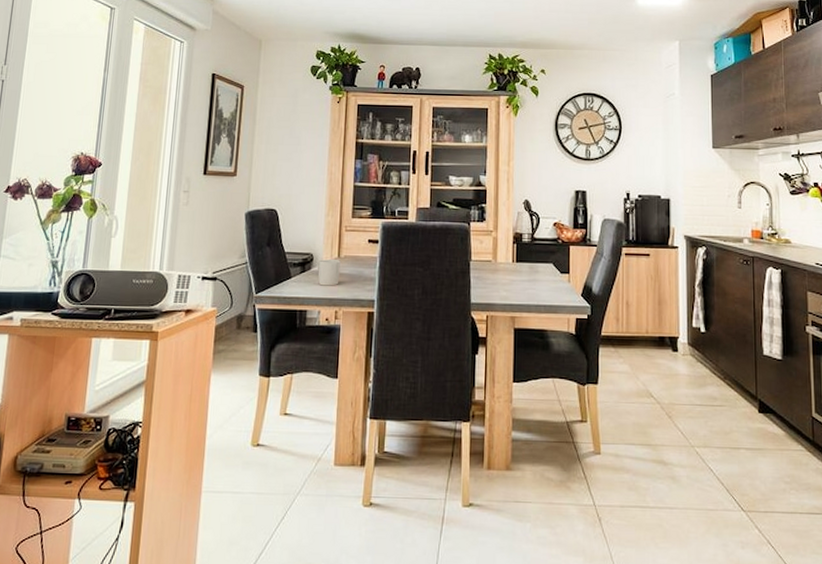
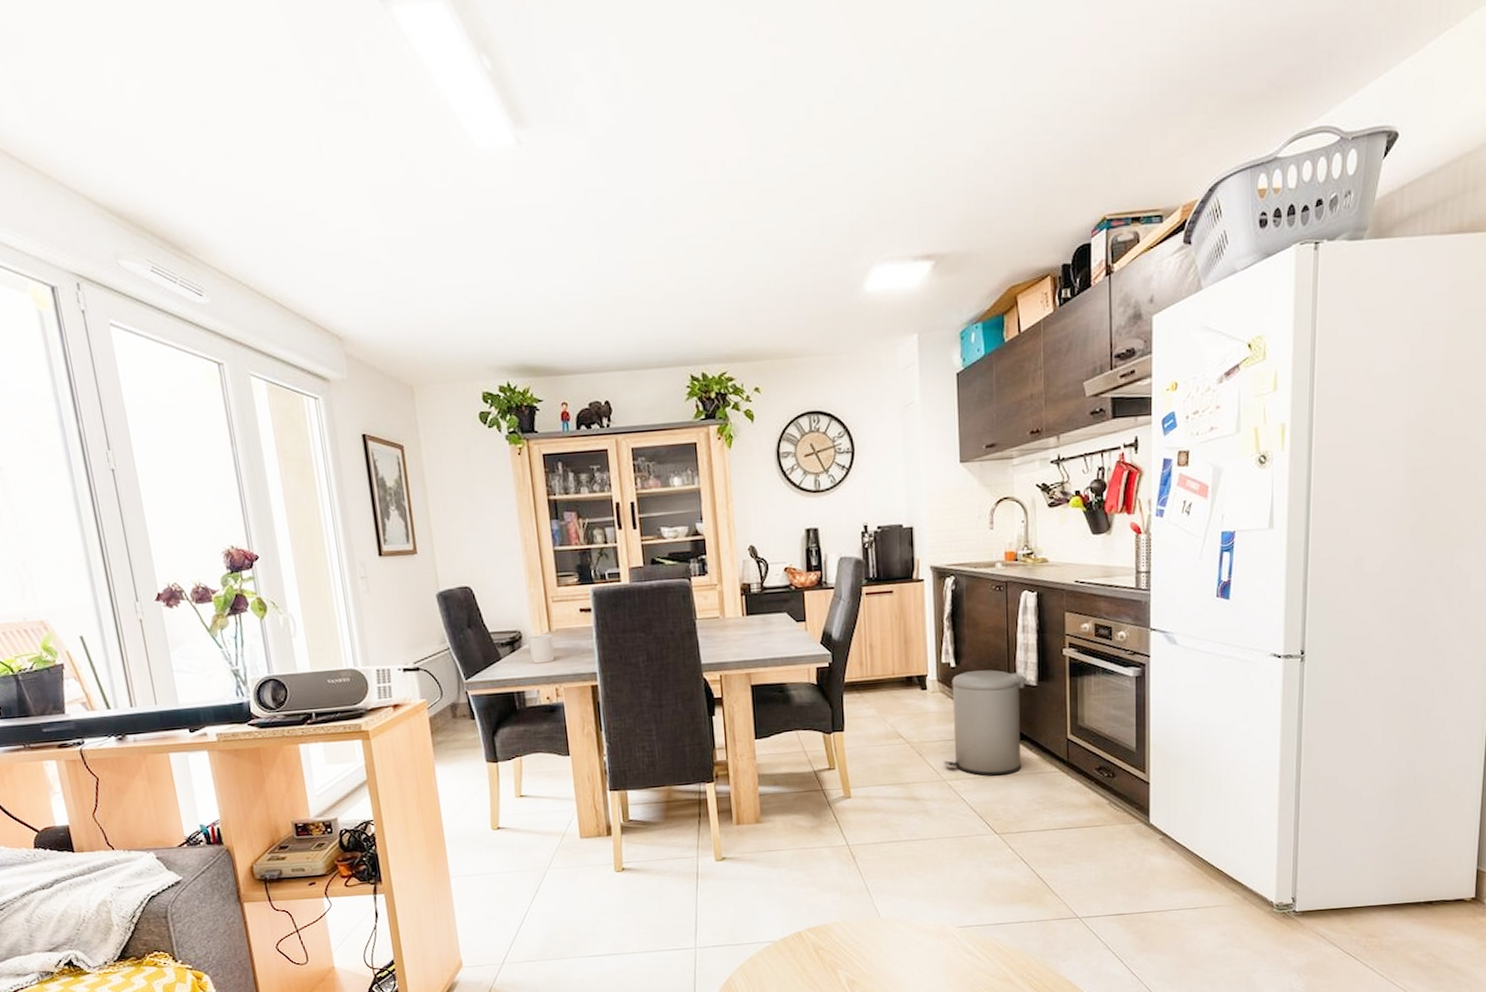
pedal bin: none [691,338,771,448] -> present [943,670,1025,777]

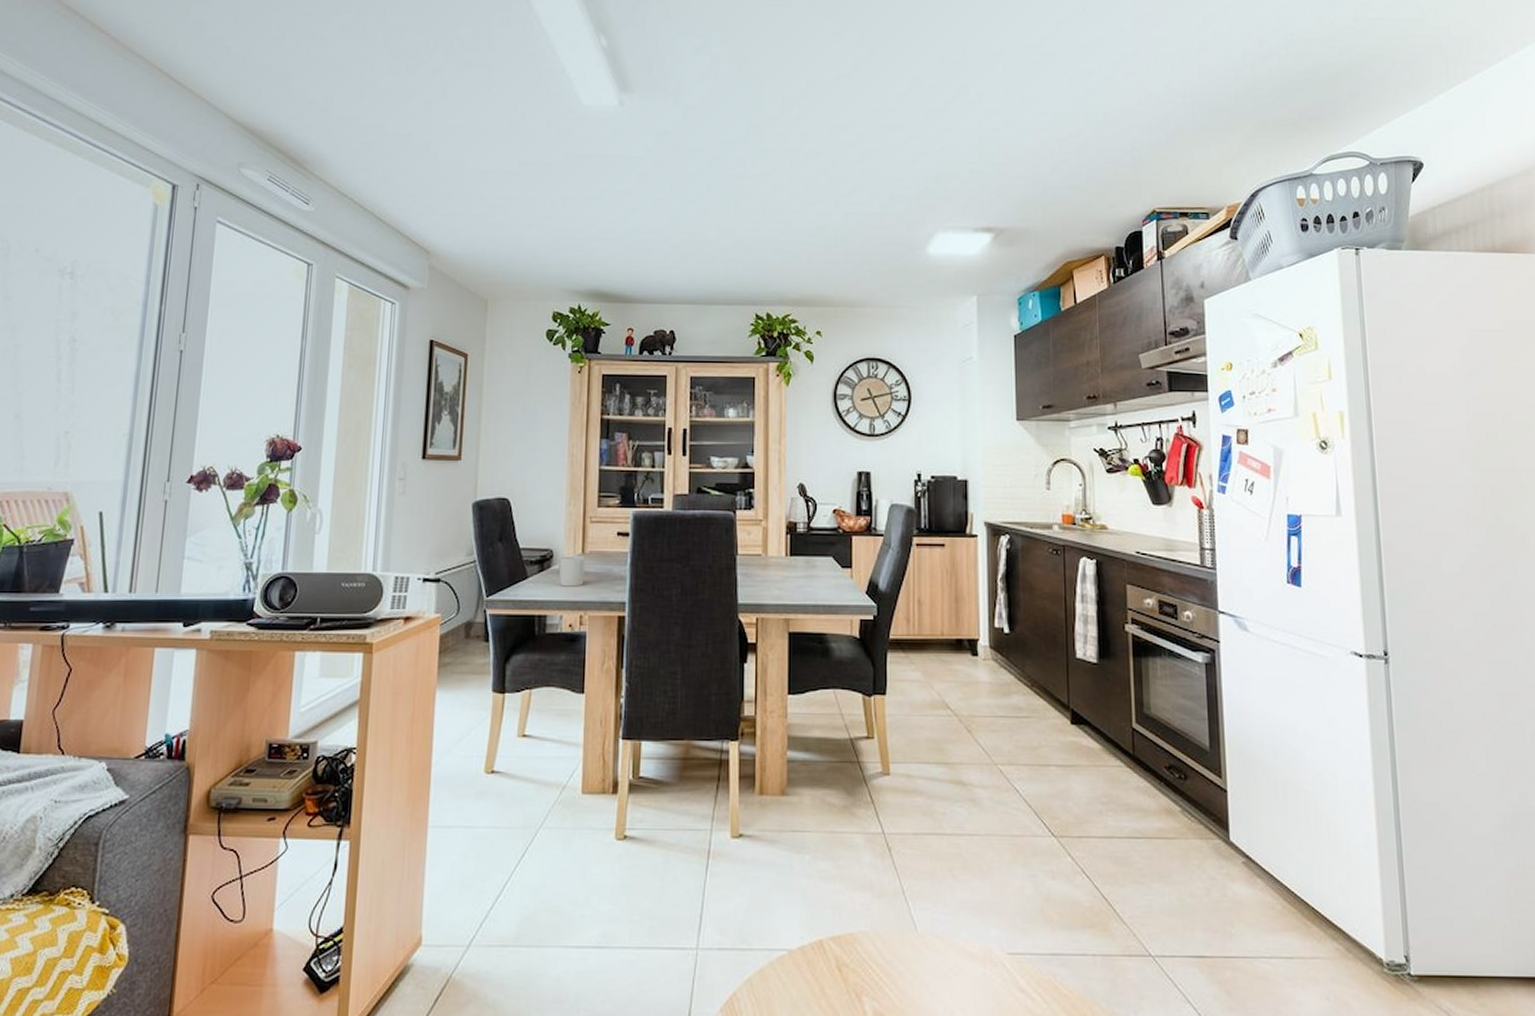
pedal bin: present [943,670,1025,777] -> none [994,640,1085,765]

